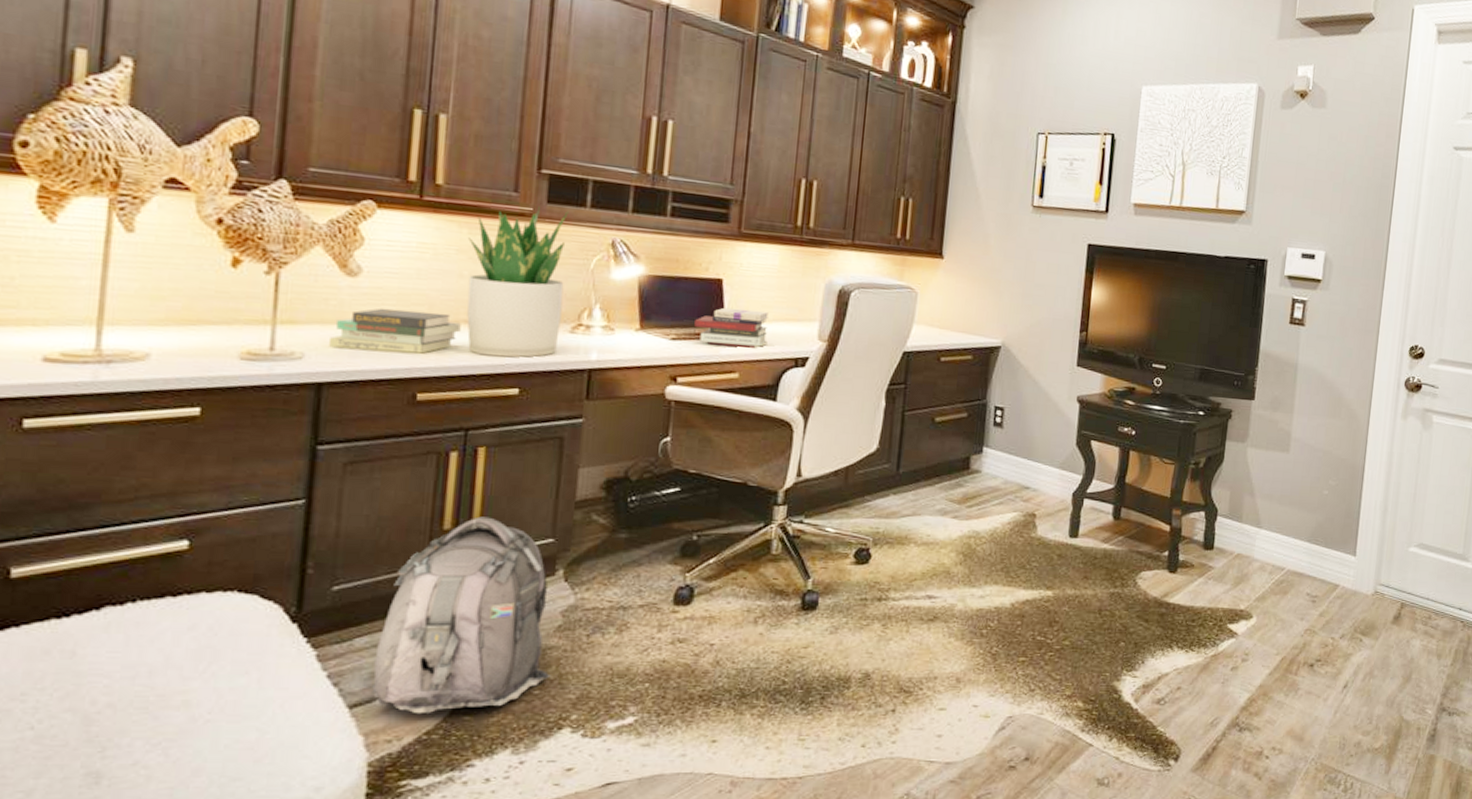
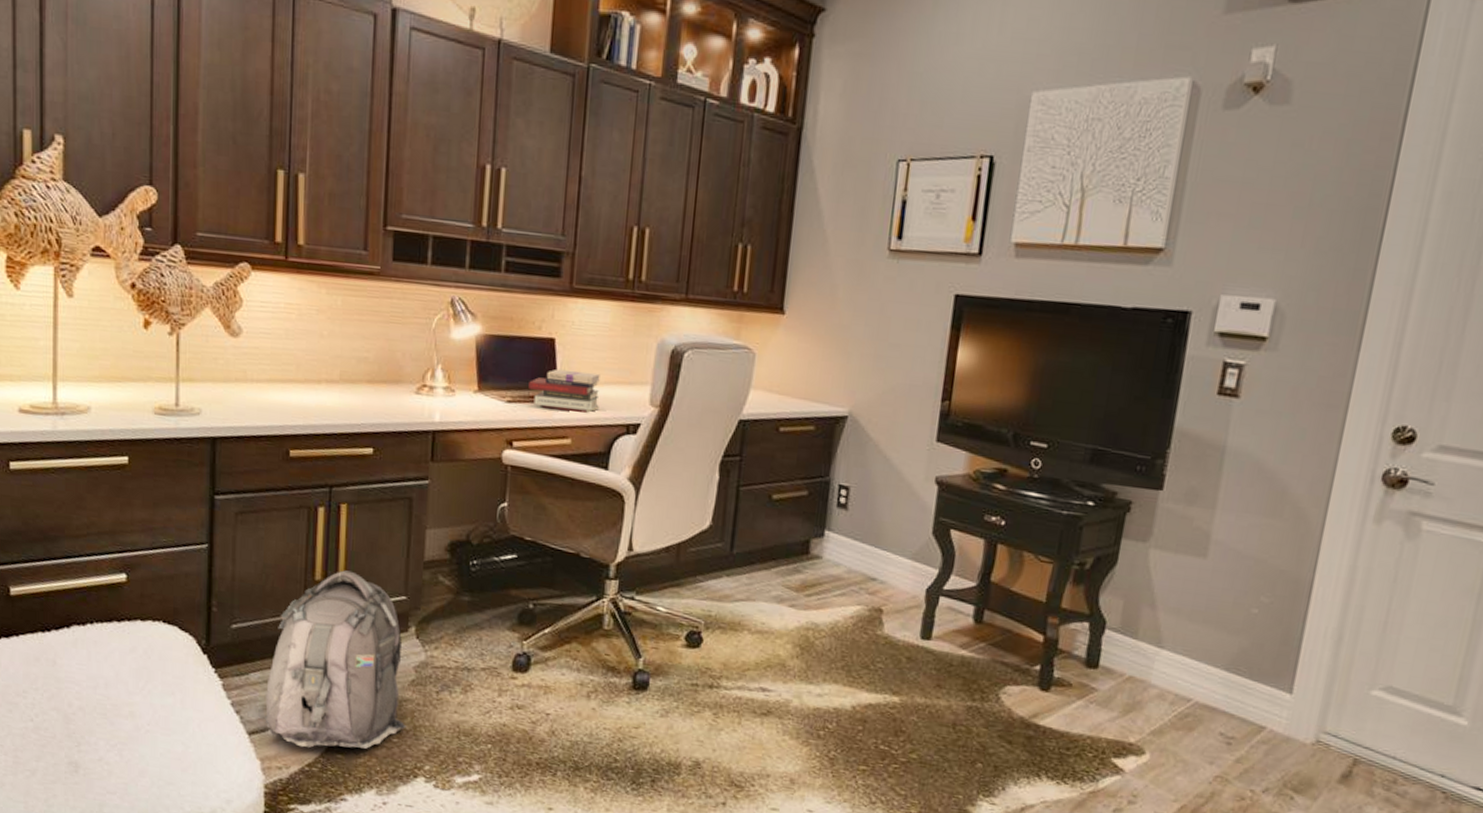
books: present [329,308,461,354] -> none [220,367,323,412]
planter: present [467,206,569,358] -> none [327,264,412,418]

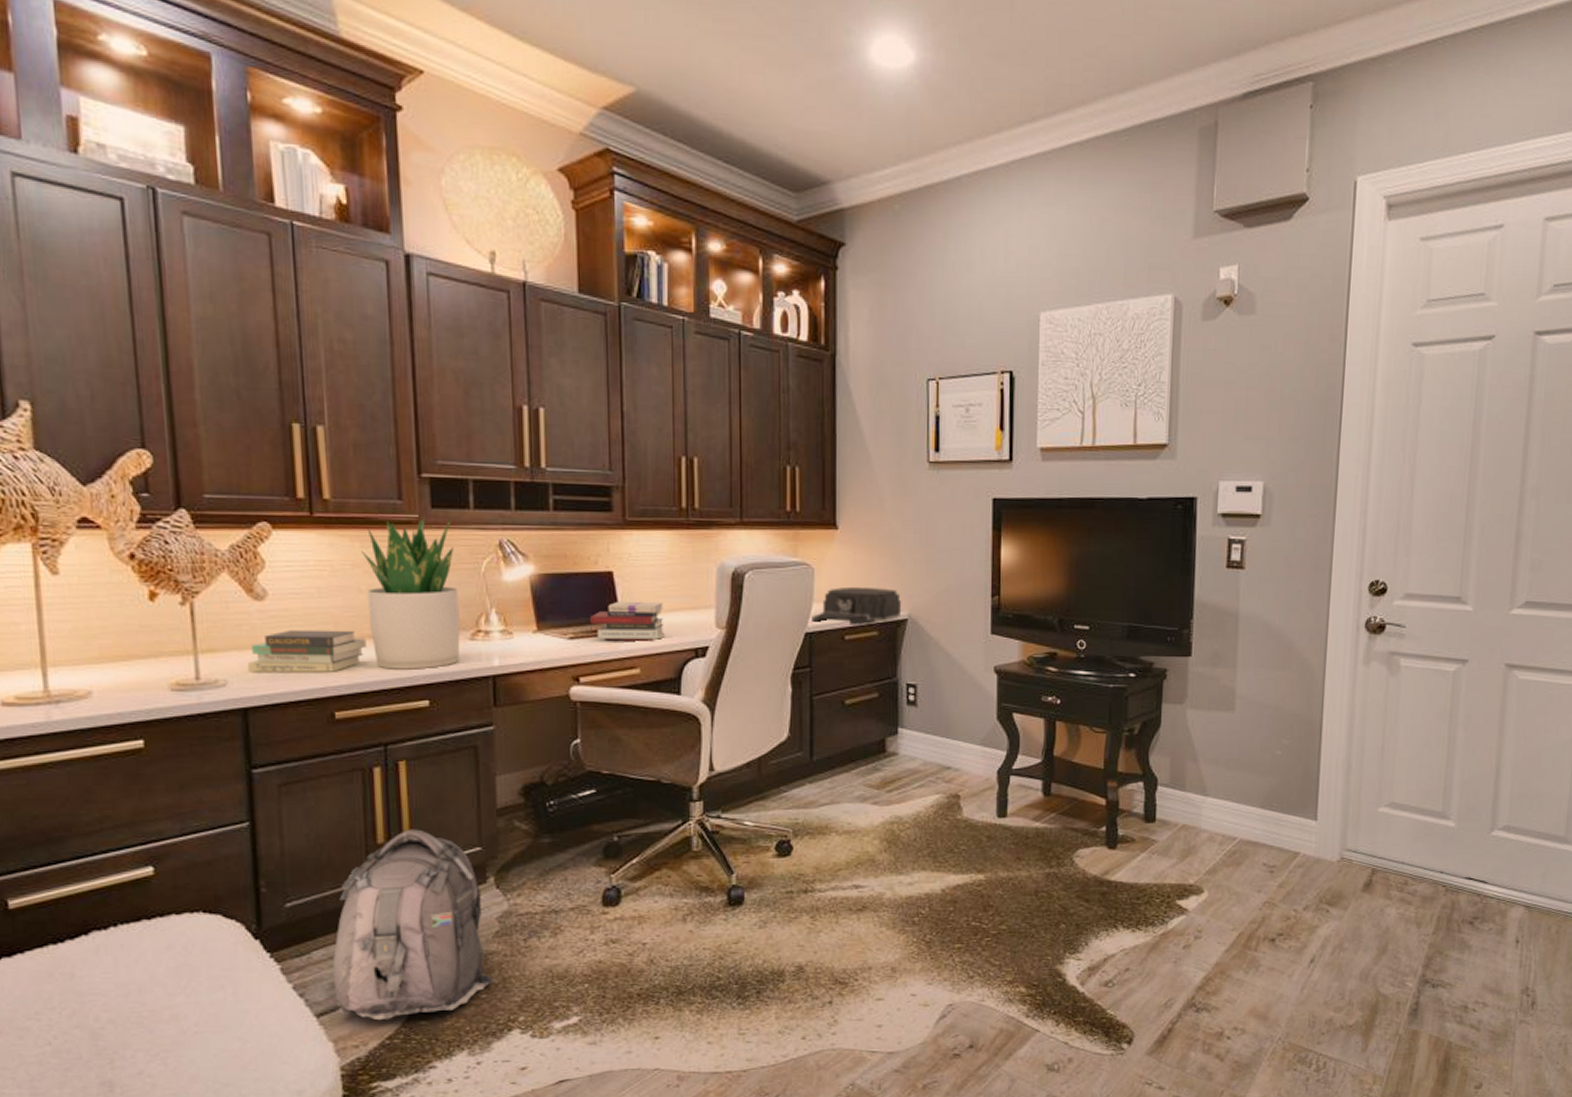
books: none [220,367,323,412] -> present [248,629,367,672]
planter: none [327,264,412,418] -> present [361,512,460,670]
printer: none [747,375,843,418] -> present [812,586,901,625]

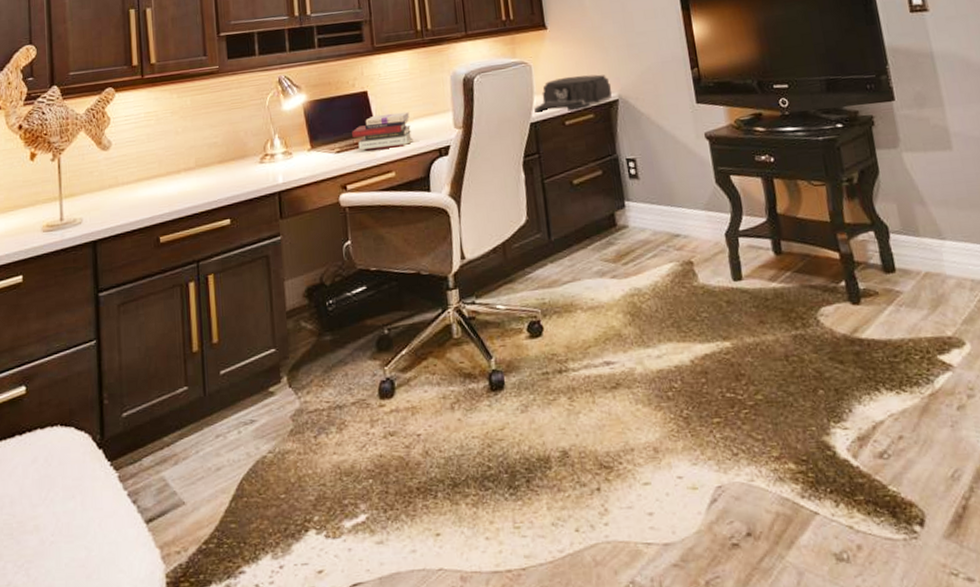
books: present [248,629,367,672] -> none [97,166,183,210]
backpack: present [332,829,495,1021] -> none [159,336,292,525]
planter: present [361,512,460,670] -> none [178,62,252,196]

